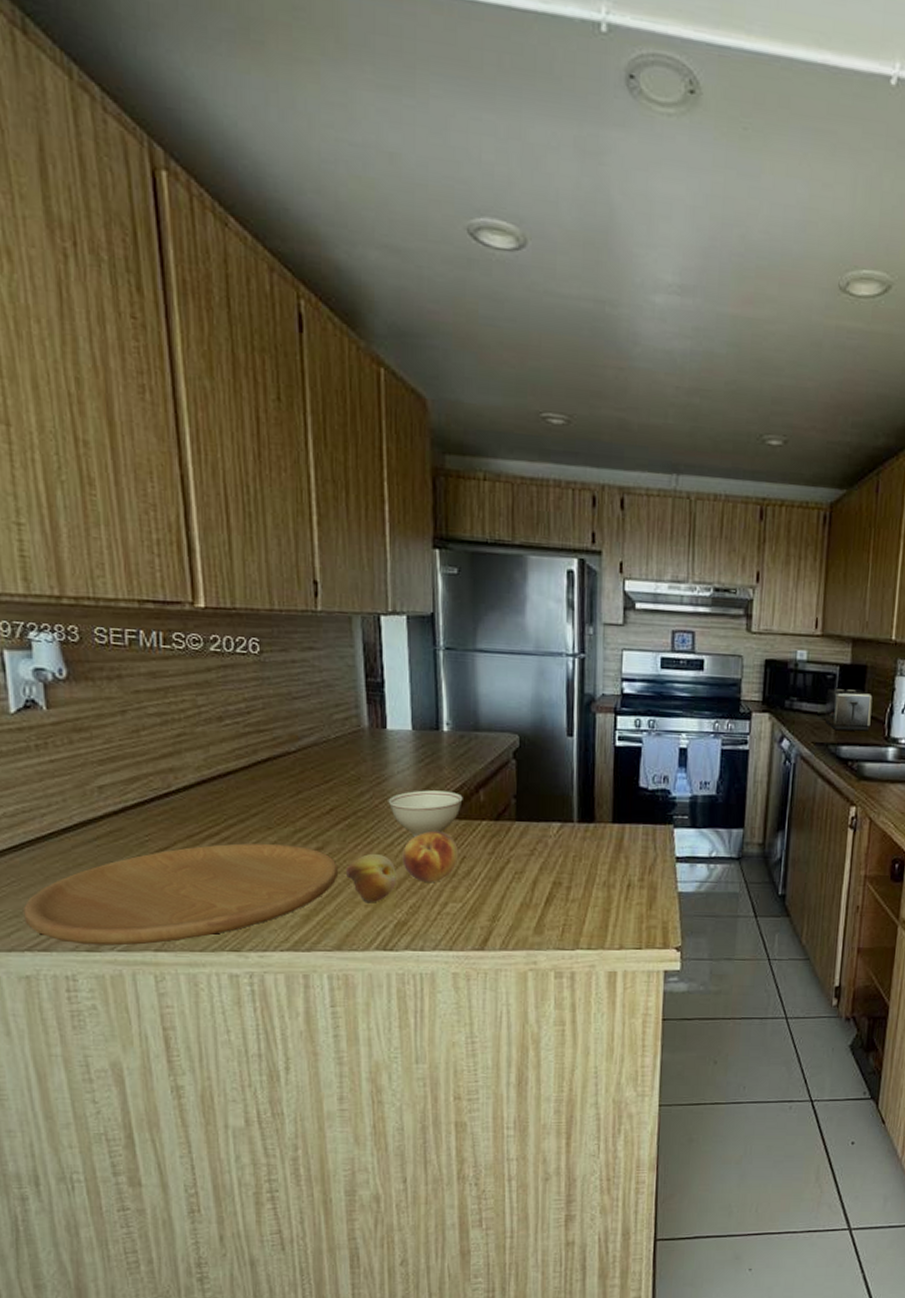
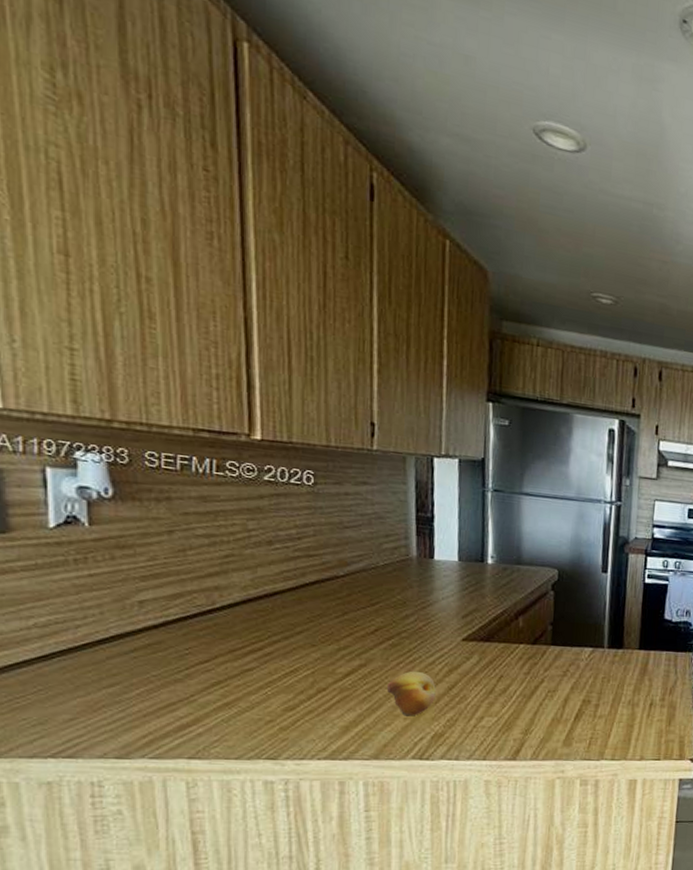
cutting board: present [24,843,337,946] -> none [50,658,379,753]
bowl: present [388,790,463,838] -> none [431,615,503,658]
fruit: present [402,830,459,883] -> none [442,651,497,699]

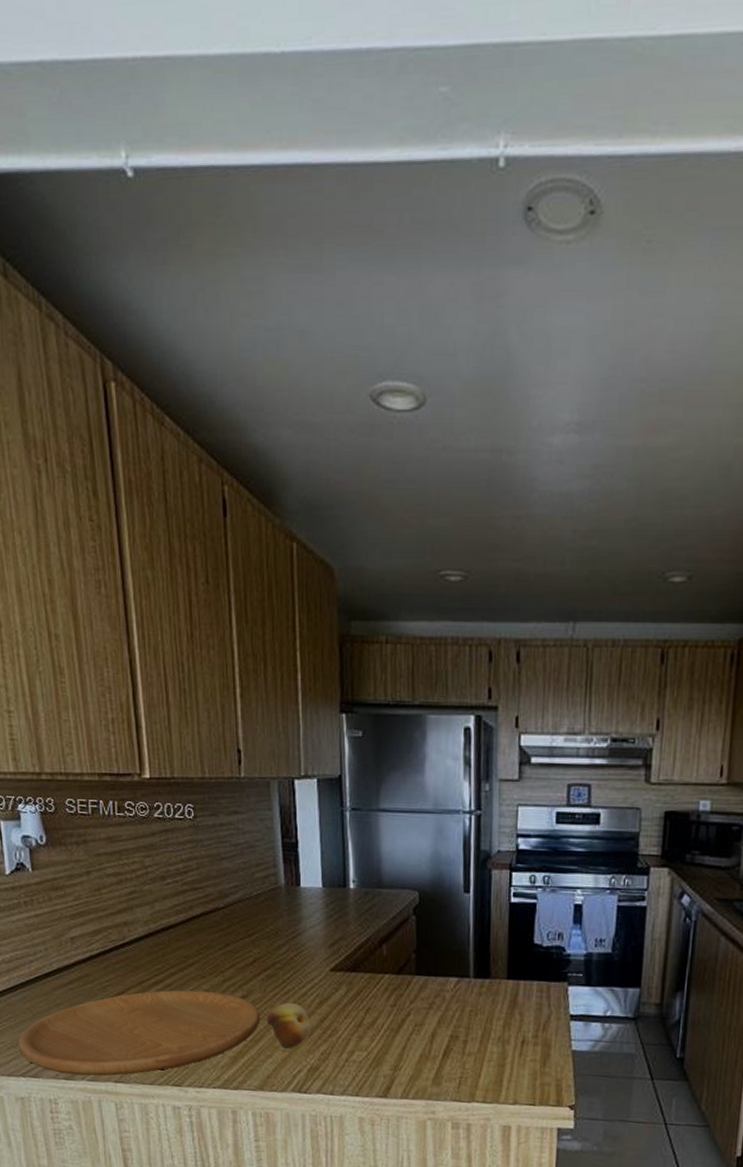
cutting board: none [50,658,379,753] -> present [18,990,259,1076]

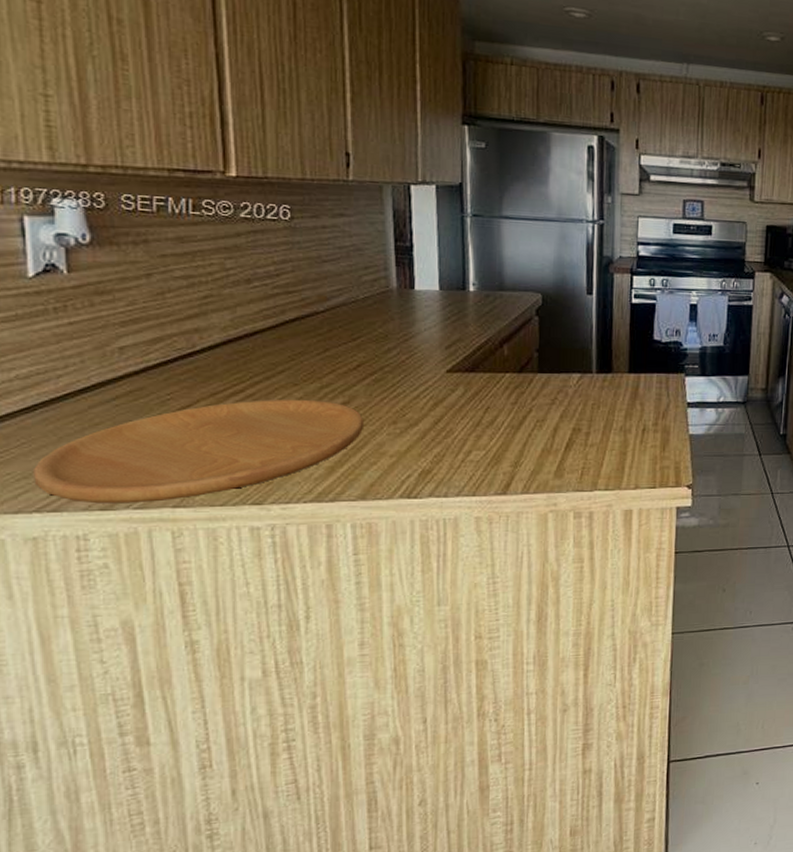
fruit: present [266,1002,309,1049] -> none [371,406,422,454]

